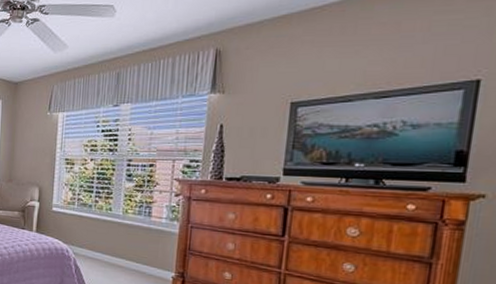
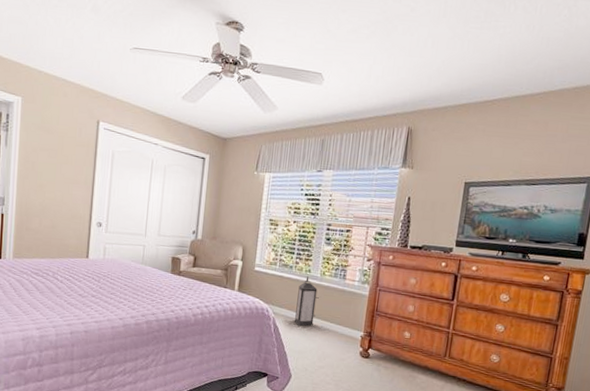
lantern: none [97,215,122,267] -> present [295,276,319,326]

